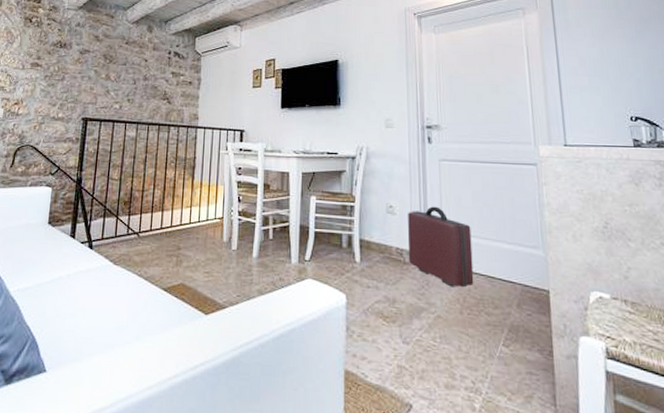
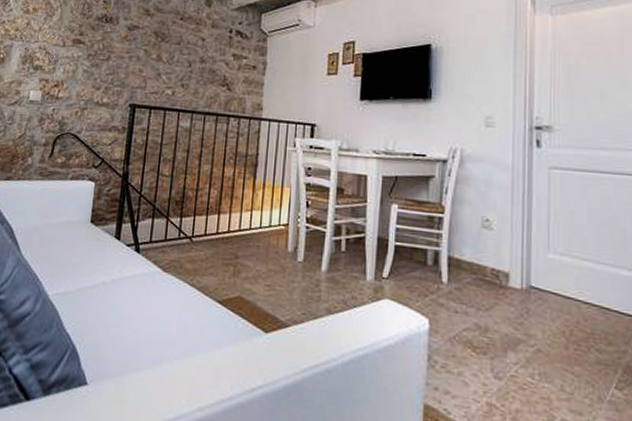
briefcase: present [408,206,474,288] -> none [507,222,584,319]

